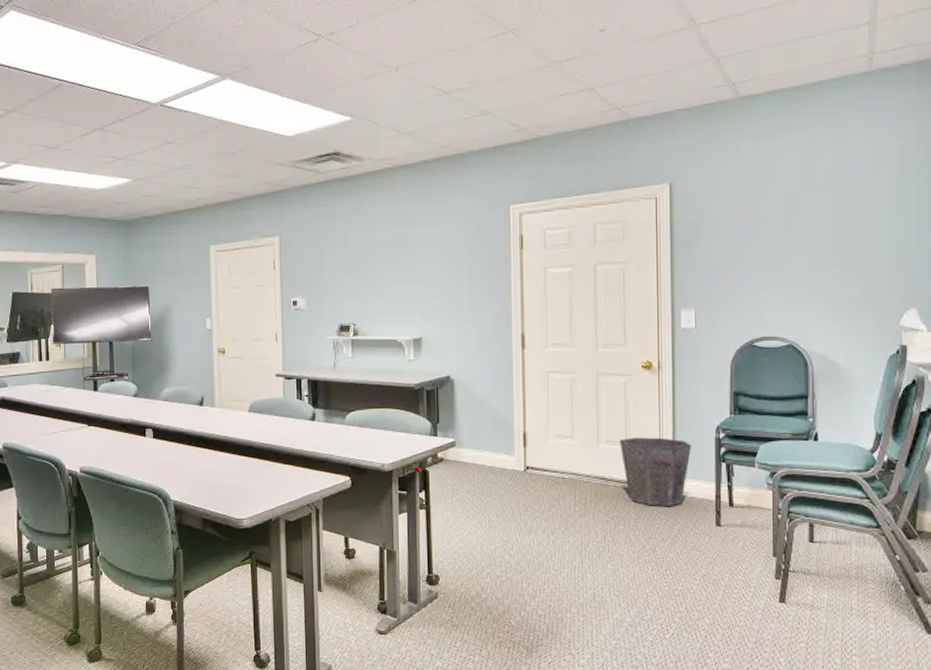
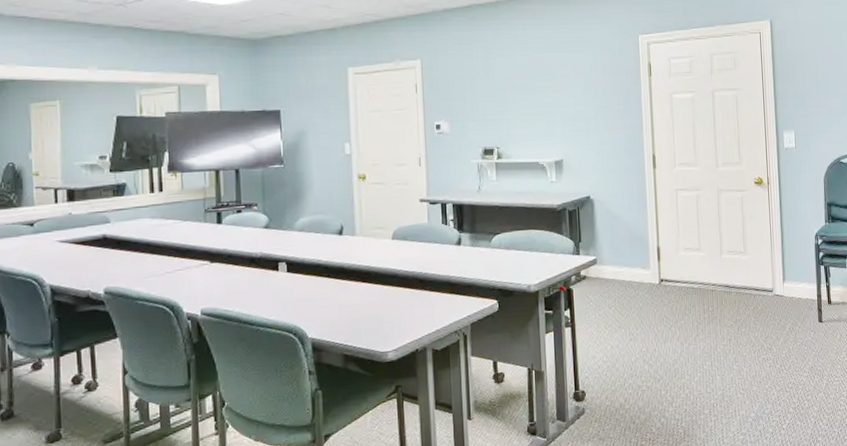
waste bin: present [620,437,691,506] -> none [739,246,797,309]

